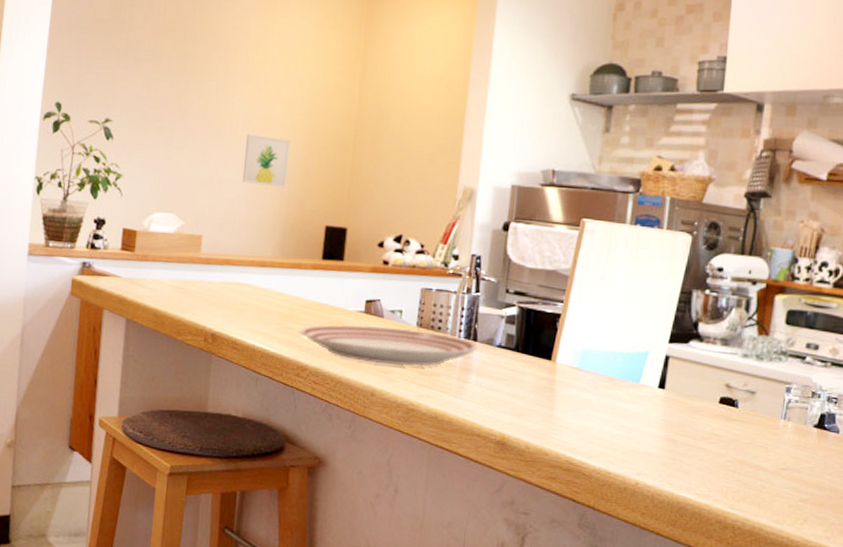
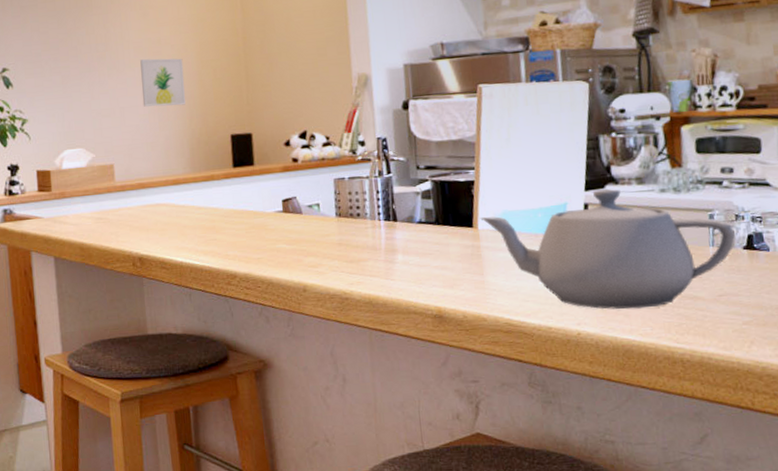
dinner plate: present [299,324,478,367] -> none [223,219,399,260]
teapot: none [560,344,809,470] -> present [480,189,736,310]

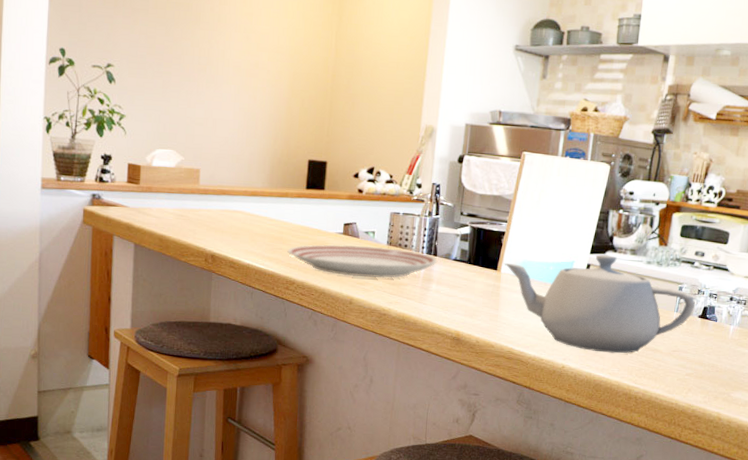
wall art: present [140,58,186,107] -> none [234,79,276,127]
dinner plate: none [223,219,399,260] -> present [287,244,438,279]

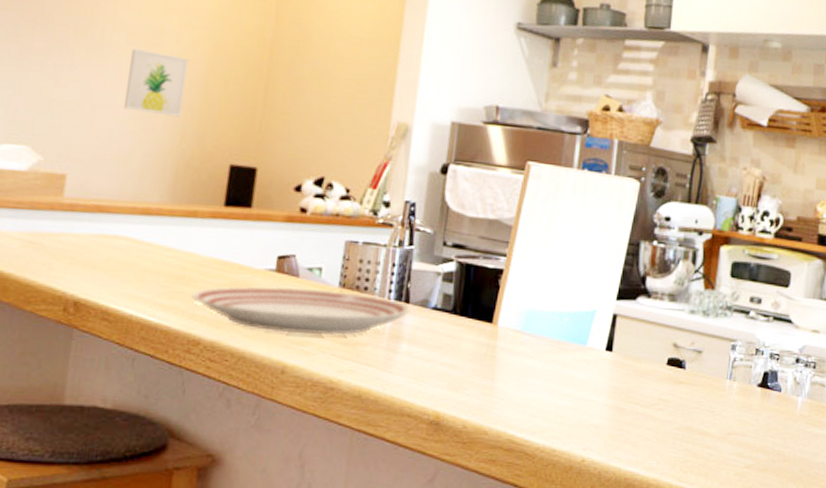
wall art: none [234,79,276,127] -> present [123,49,189,117]
teapot: present [504,254,696,354] -> none [502,301,753,439]

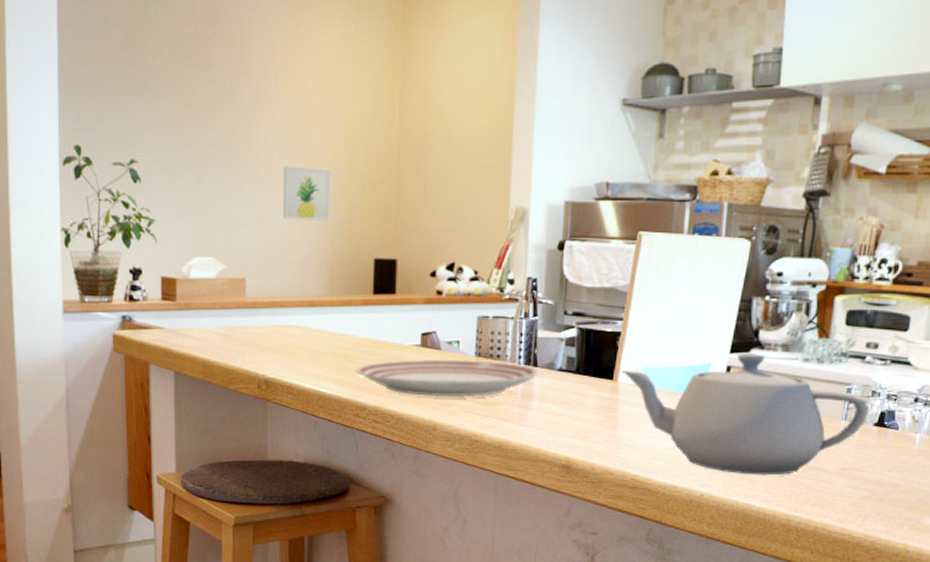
teapot: none [502,301,753,439] -> present [622,354,870,476]

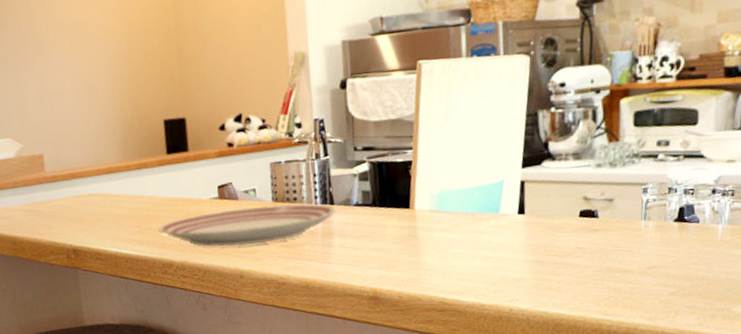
wall art: present [283,166,330,221] -> none [66,39,116,93]
teapot: present [622,354,870,476] -> none [417,165,668,286]

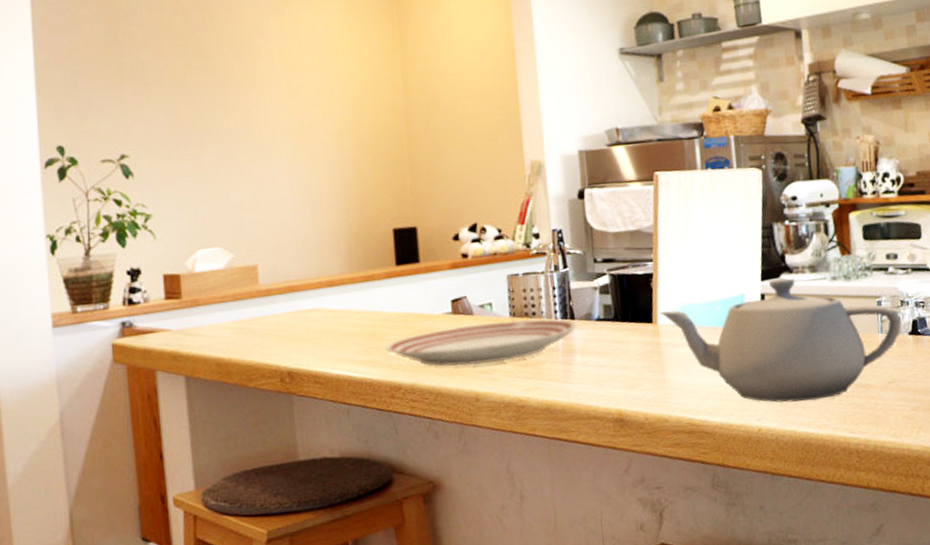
teapot: none [417,165,668,286] -> present [659,278,902,403]

